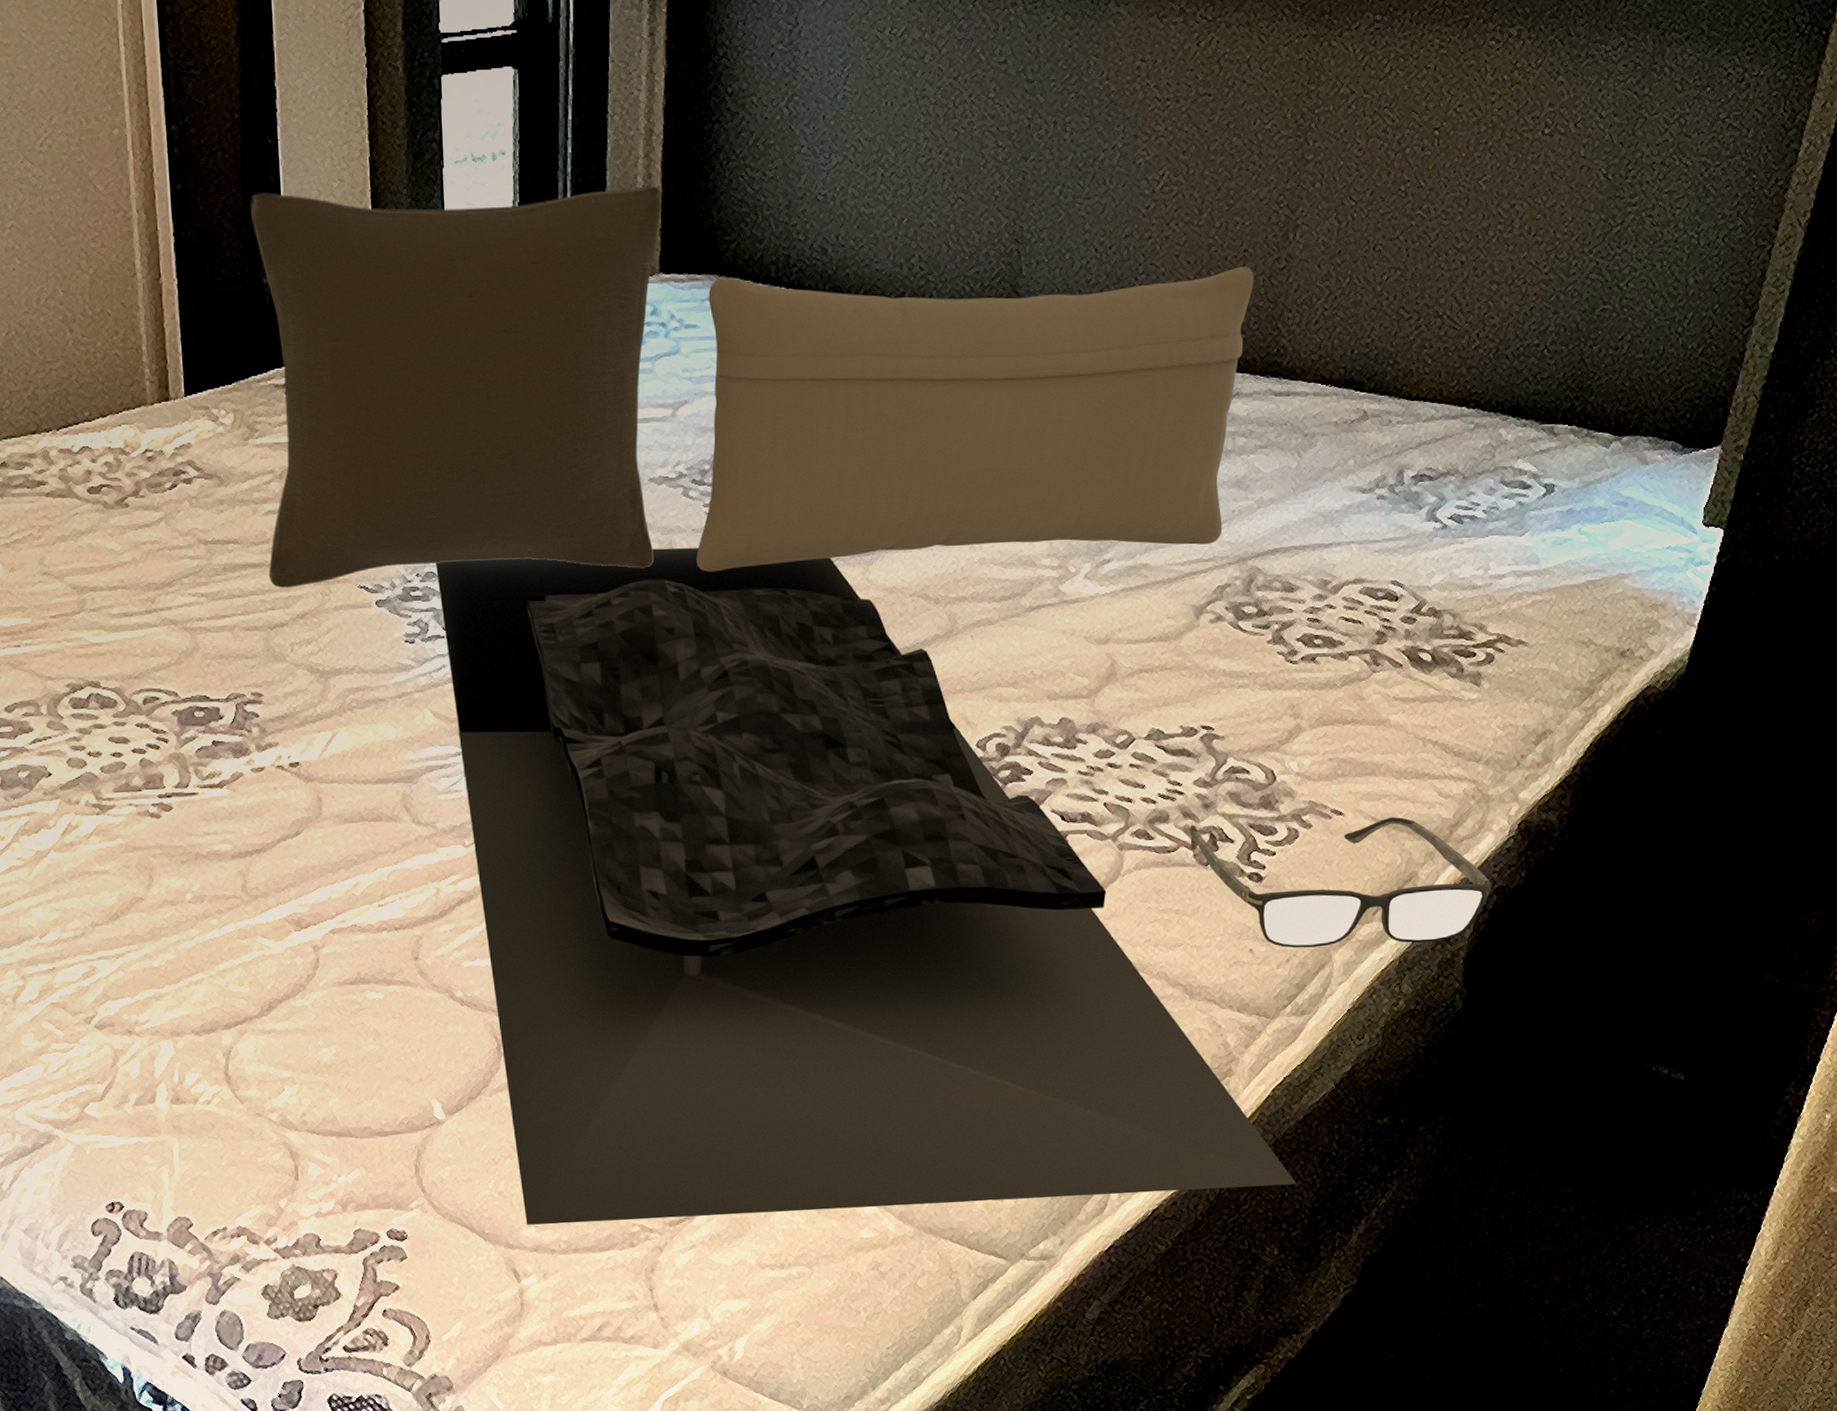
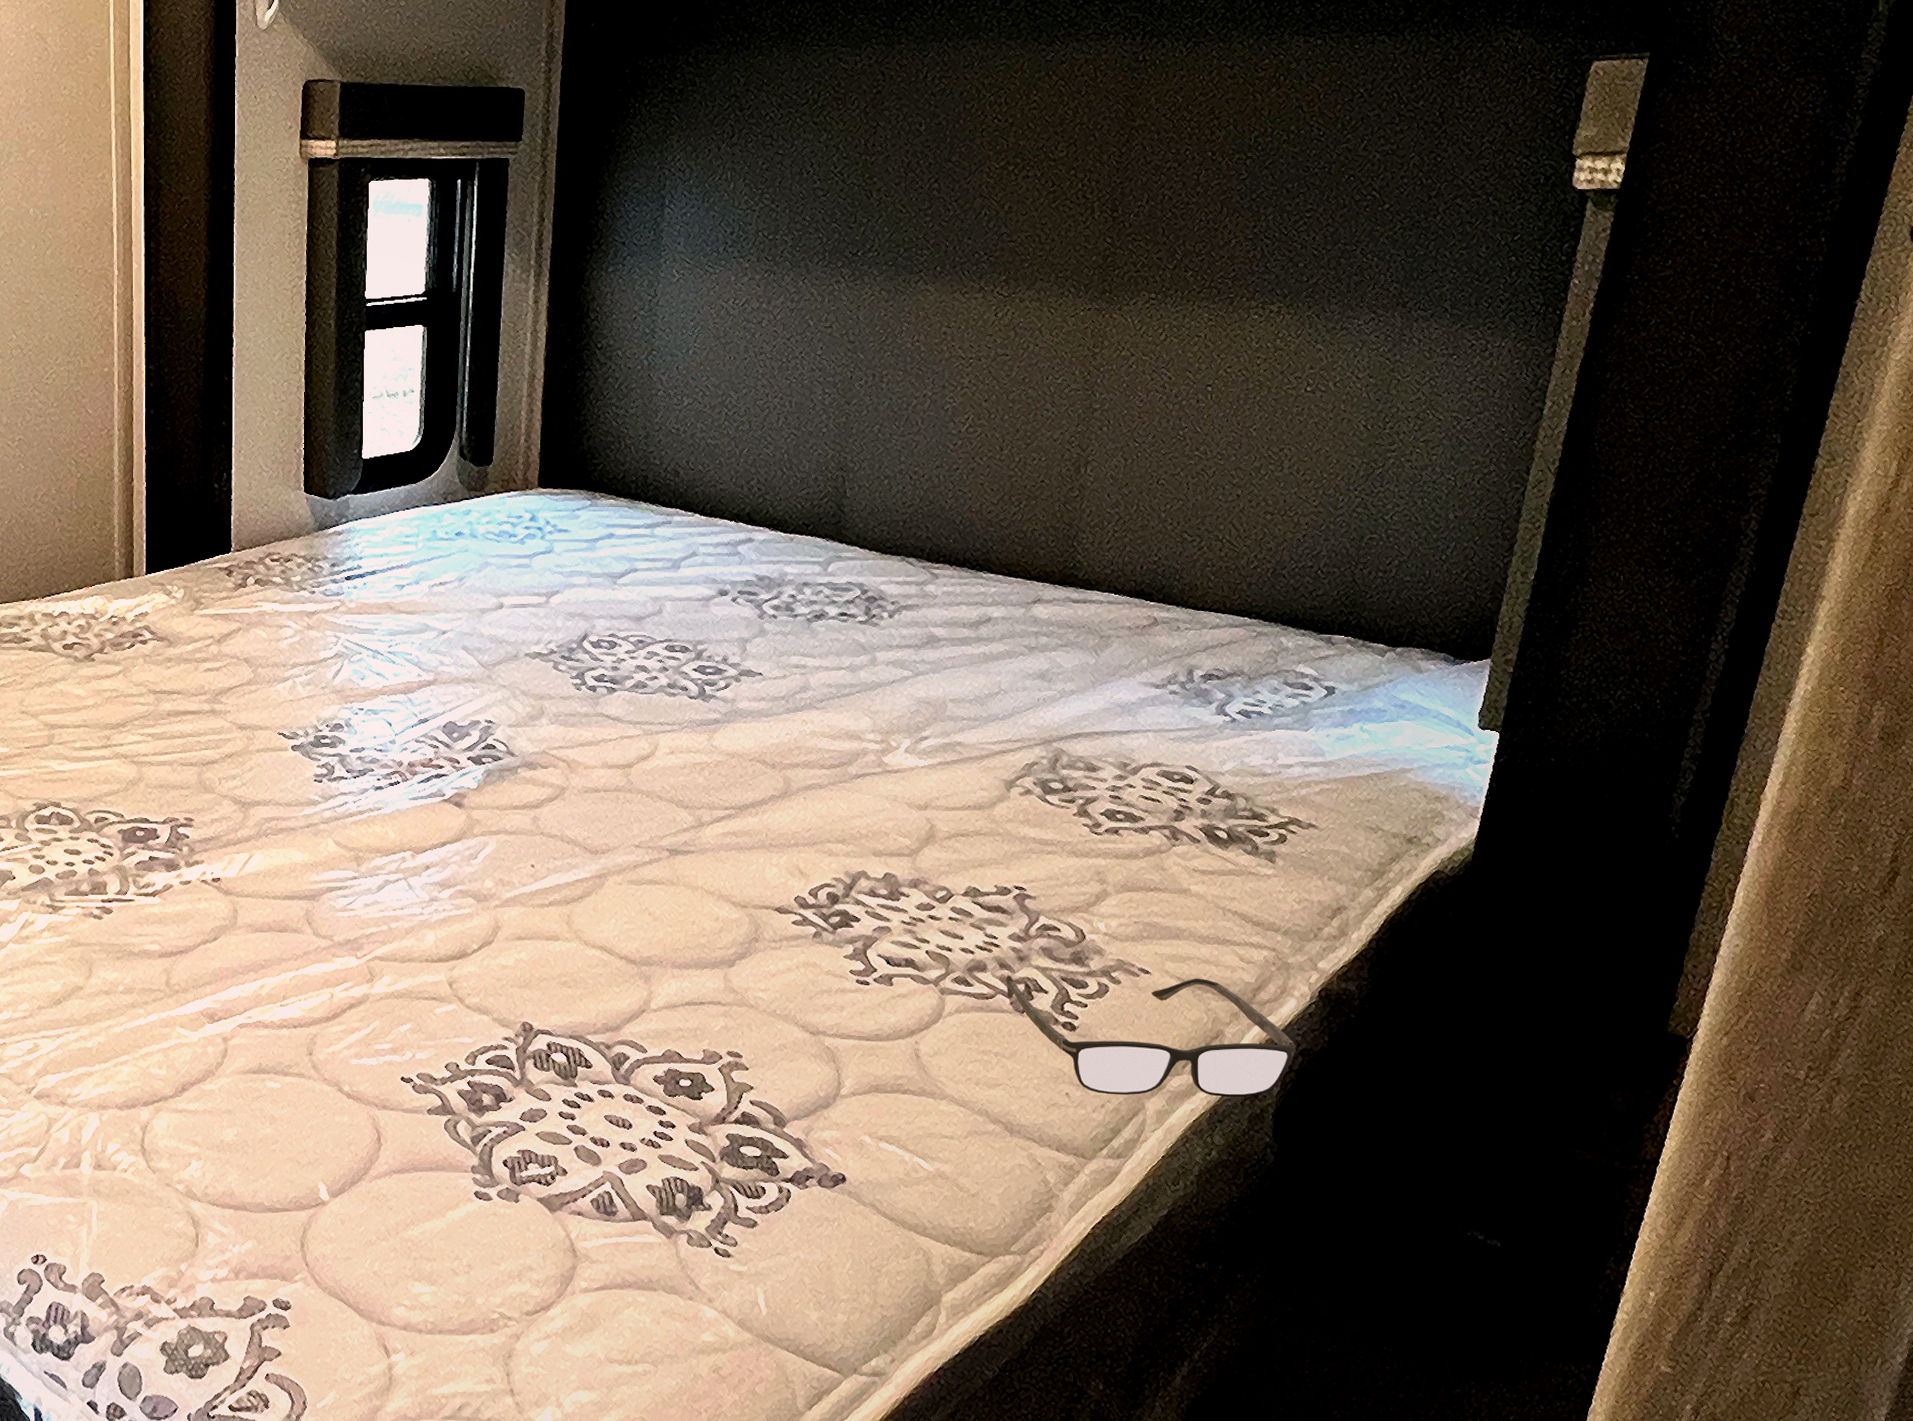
pillow: present [250,186,662,588] -> none [204,418,541,732]
throw blanket: present [436,547,1297,1225] -> none [343,712,1119,1322]
pillow: present [696,267,1254,572] -> none [564,492,1051,733]

